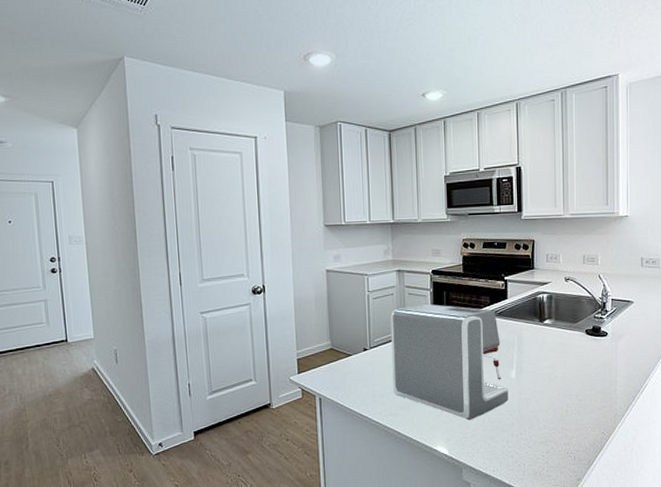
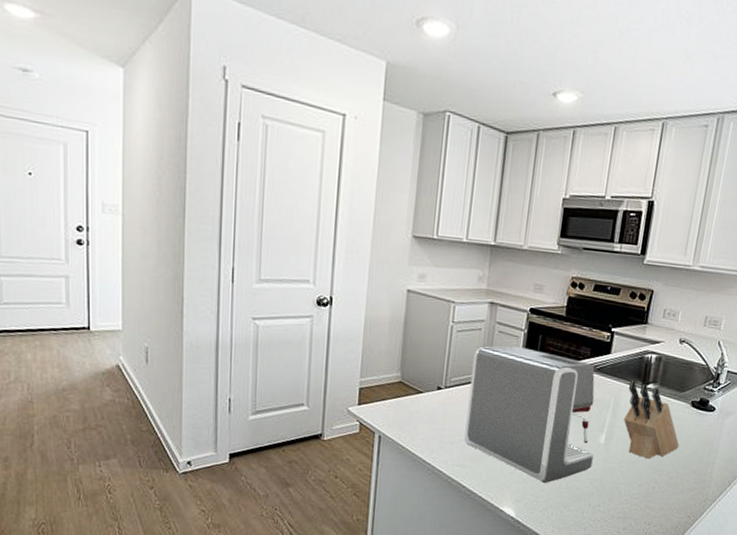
knife block: none [528,319,582,386] -> present [624,381,680,459]

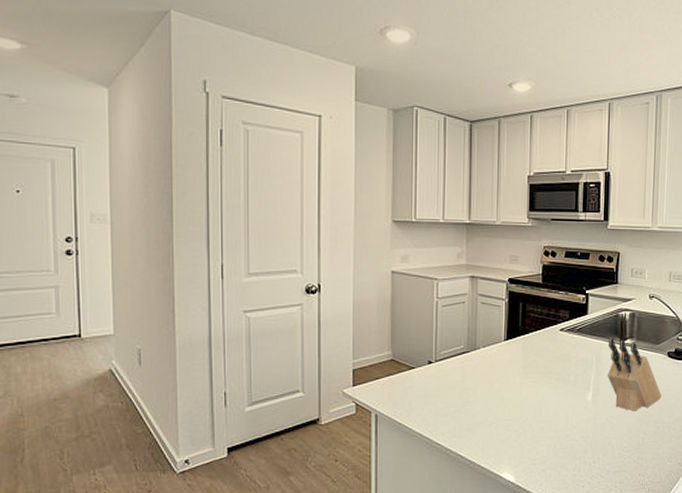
coffee maker: present [464,345,595,484] -> none [458,315,583,446]

